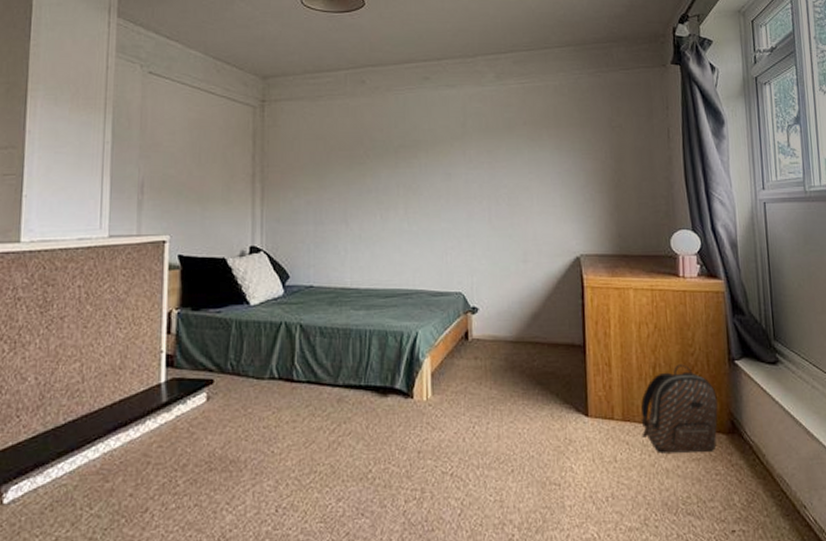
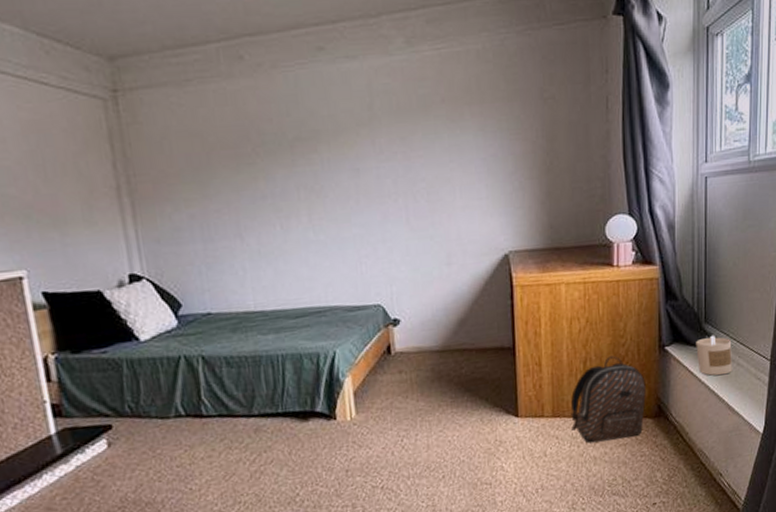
candle: none [766,353,807,397] -> present [696,335,732,376]

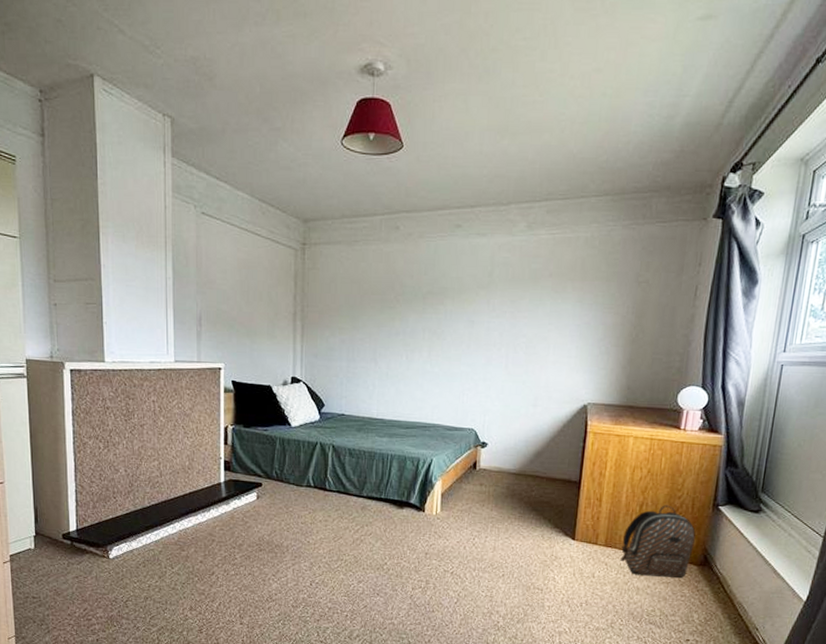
candle: present [696,335,732,376] -> none [749,504,786,542]

